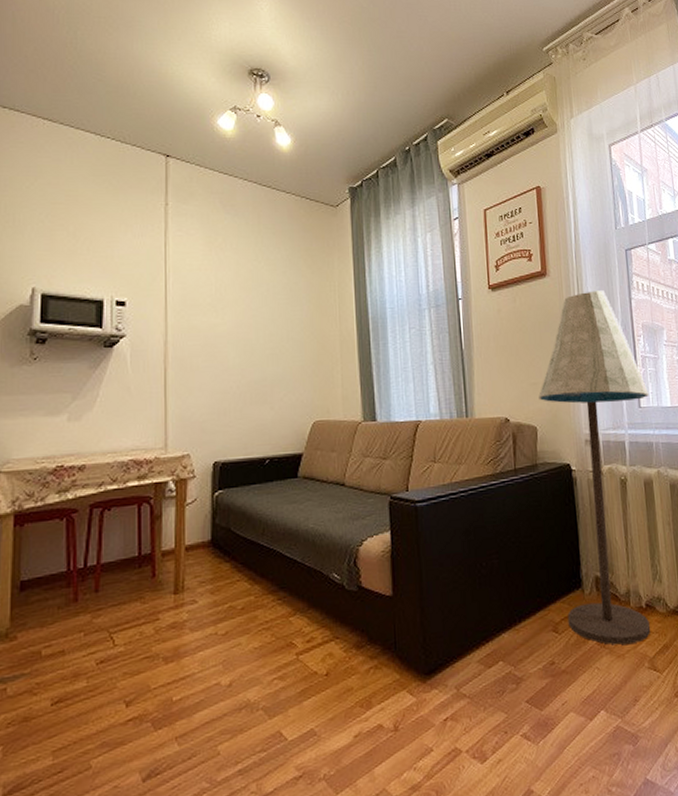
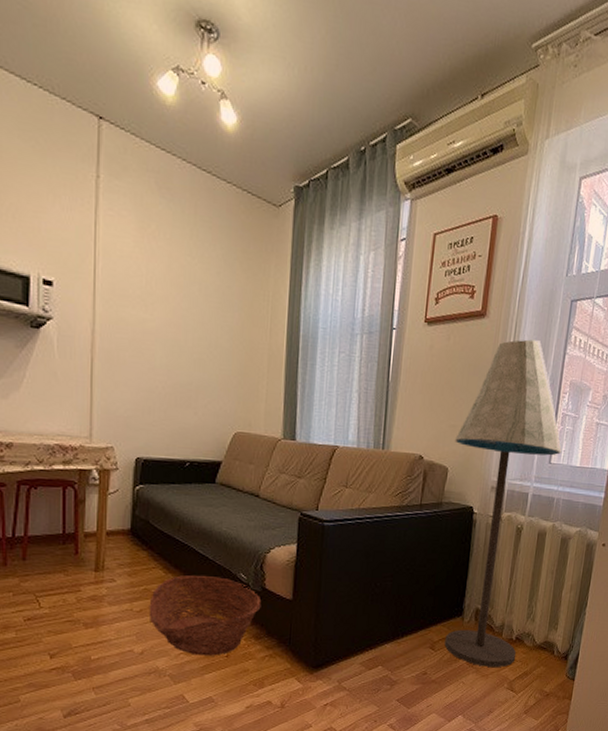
basket: none [235,581,359,679] -> present [148,574,262,656]

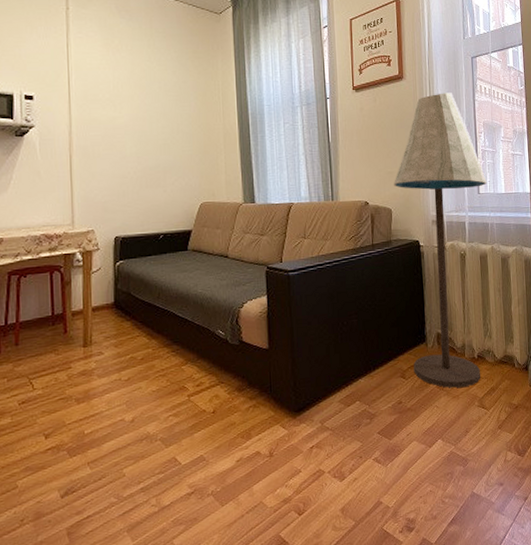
basket: present [148,574,262,656] -> none [136,336,241,416]

